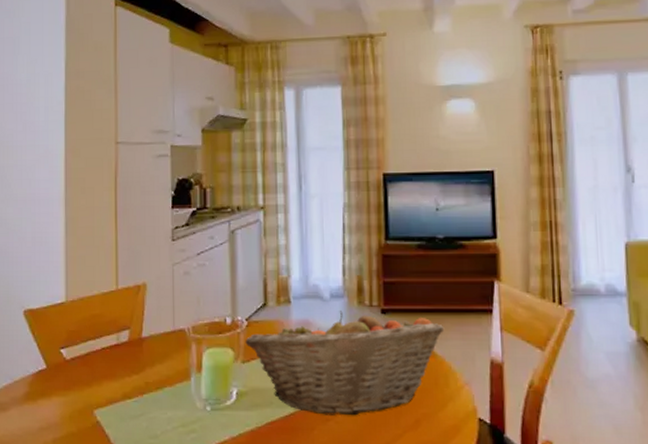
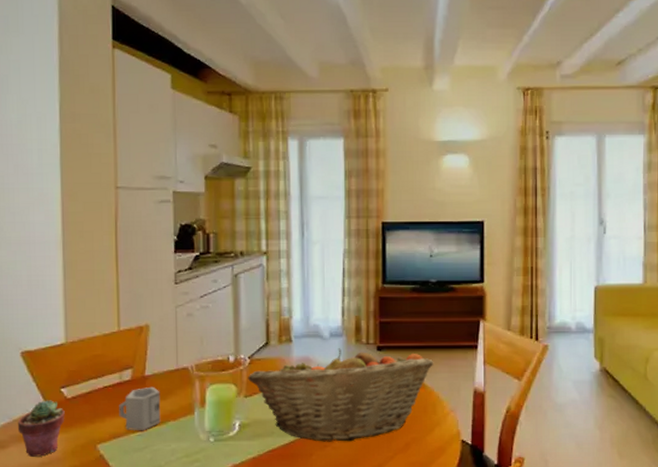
potted succulent: none [18,361,64,421] -> present [17,400,65,457]
cup: none [116,349,157,397] -> present [119,386,161,431]

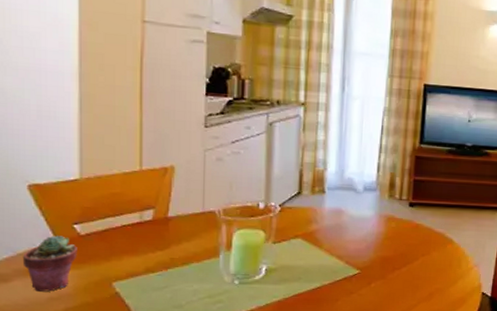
cup: present [119,386,161,431] -> none [138,228,184,271]
fruit basket: present [248,348,434,442] -> none [277,202,463,290]

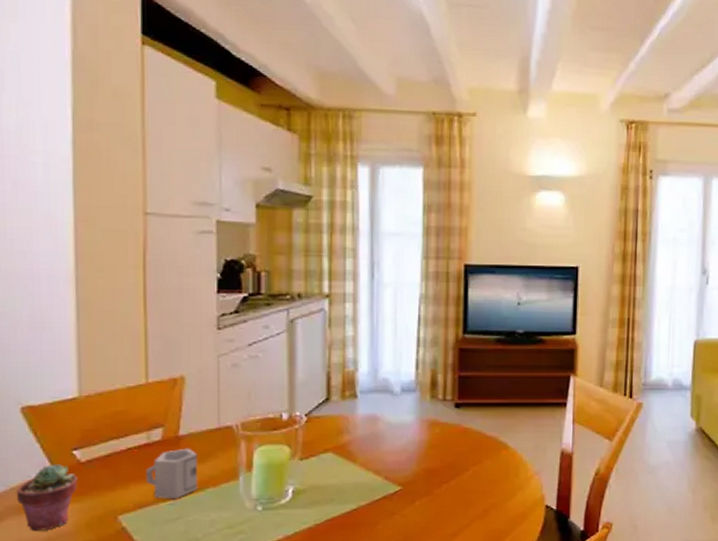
cup: none [138,228,184,271] -> present [146,448,198,500]

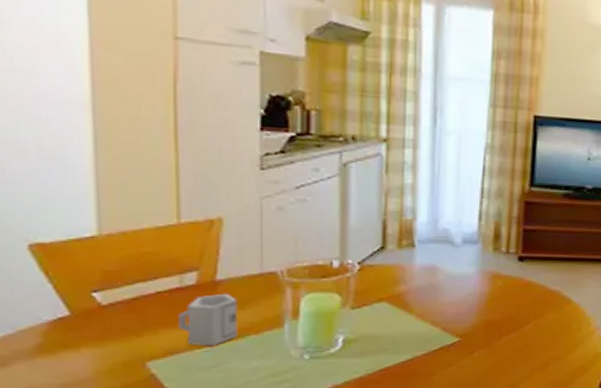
potted succulent: present [16,464,78,531] -> none [24,306,99,377]

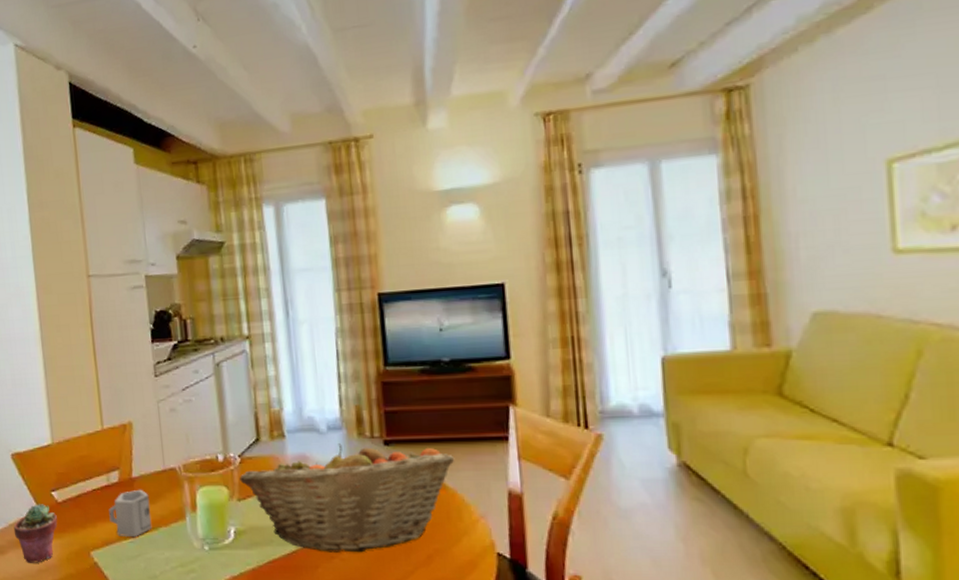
potted succulent: none [24,306,99,377] -> present [13,504,58,563]
fruit basket: none [356,257,583,360] -> present [239,443,455,553]

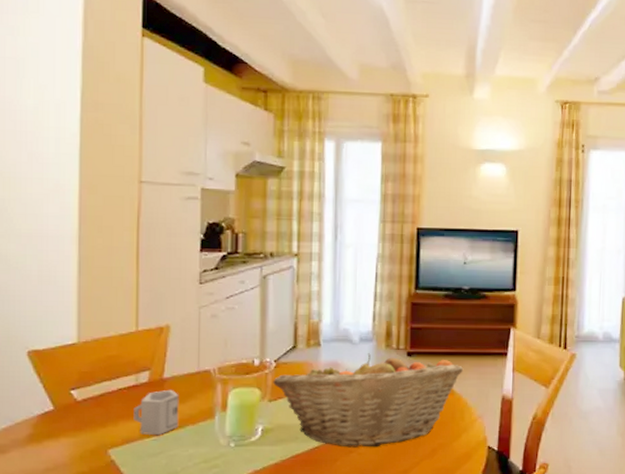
potted succulent: present [13,504,58,563] -> none [20,402,74,462]

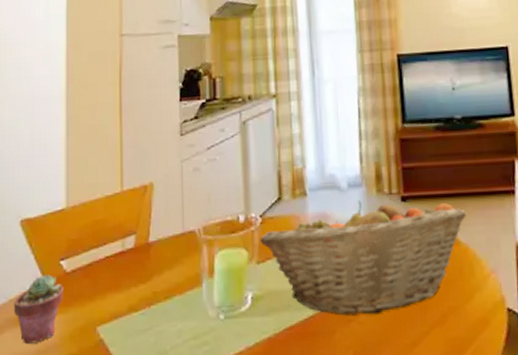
potted succulent: none [20,402,74,462] -> present [13,275,64,344]
cup: present [133,389,179,436] -> none [121,254,166,309]

